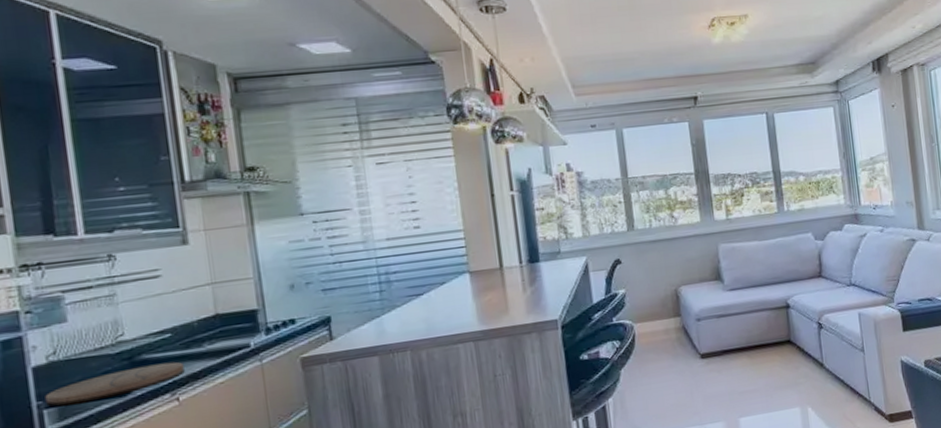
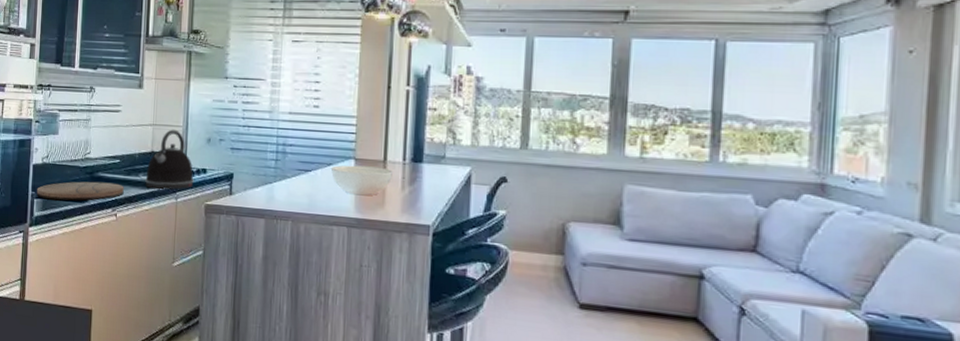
kettle: none [212,283,282,358] -> present [145,129,194,190]
bowl: none [444,274,512,309] -> present [330,165,394,196]

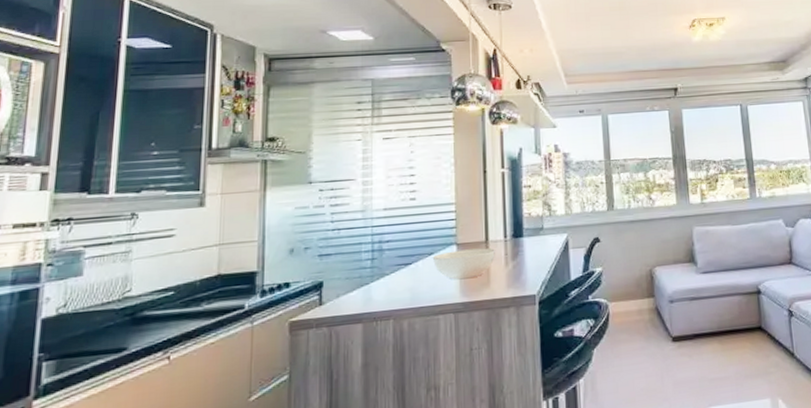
cutting board: present [36,181,124,202] -> none [46,319,180,360]
kettle: present [145,129,194,190] -> none [209,245,274,318]

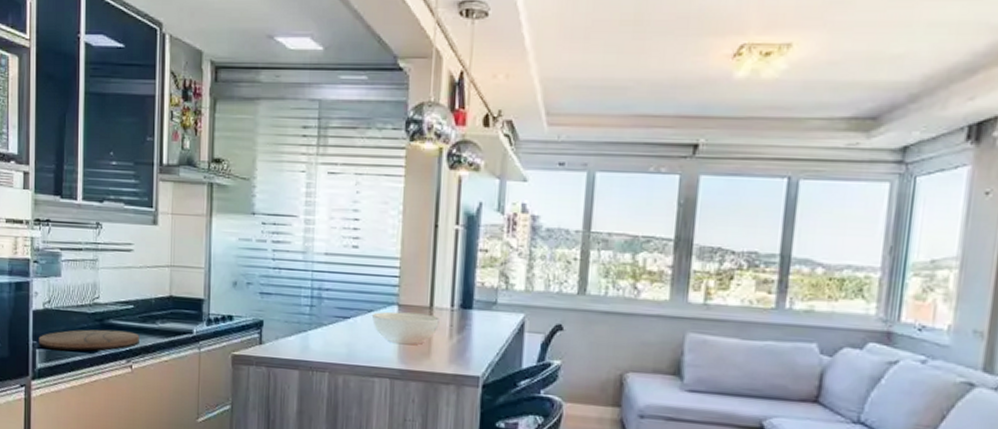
cutting board: none [46,319,180,360] -> present [39,329,139,352]

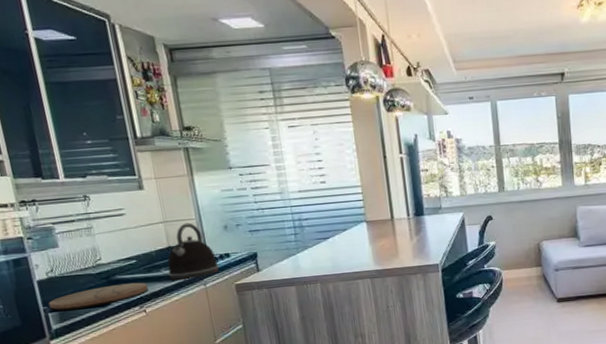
kettle: none [163,271,219,339] -> present [167,222,220,281]
bowl: present [371,311,441,345] -> none [346,224,401,252]

